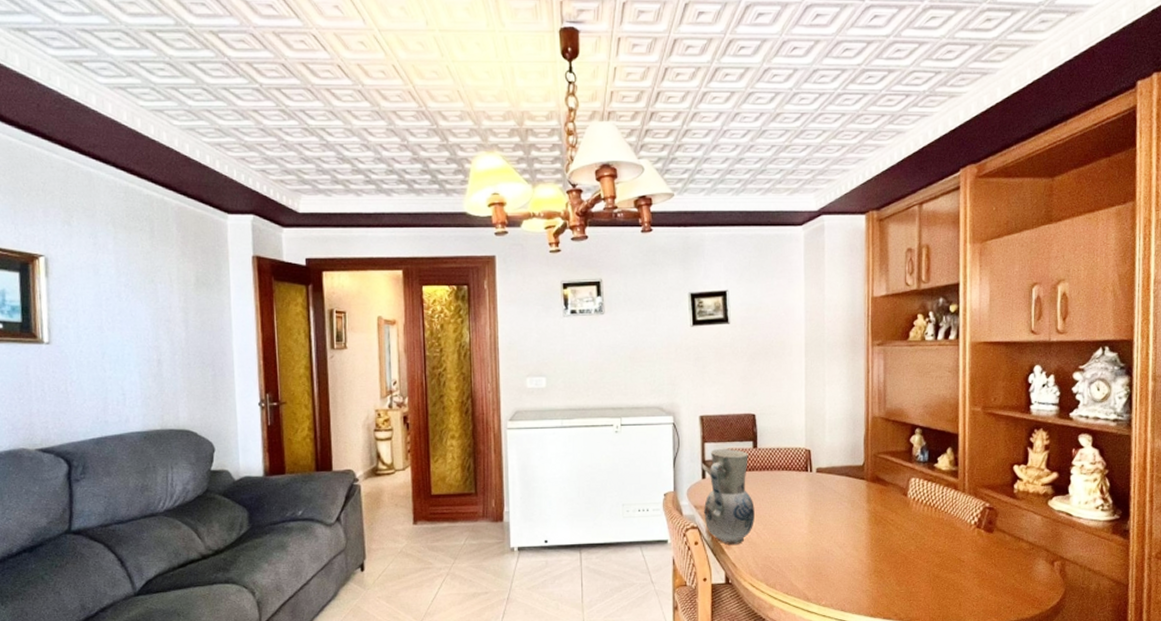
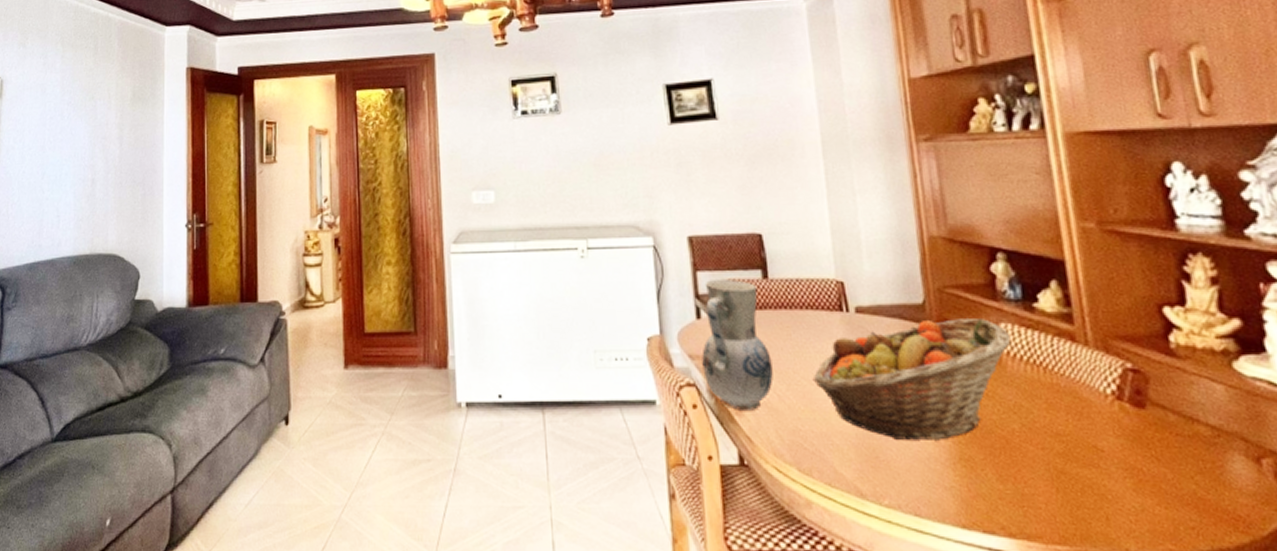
fruit basket: none [782,475,917,560] -> present [812,319,1012,440]

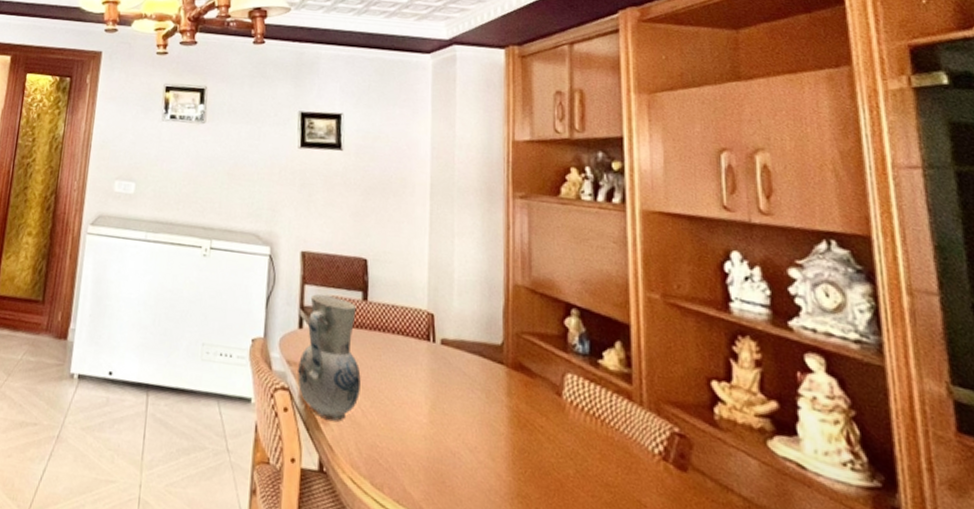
fruit basket: present [812,319,1012,440] -> none [395,360,575,475]

